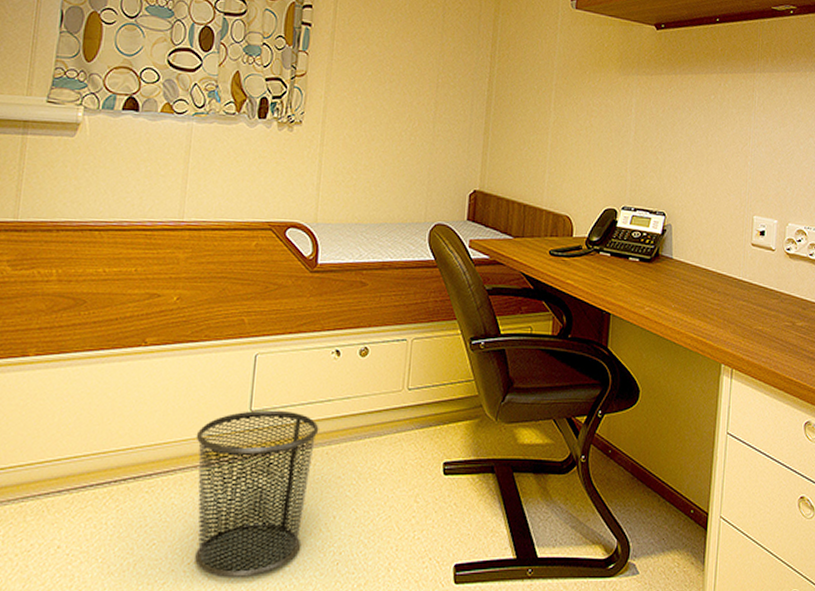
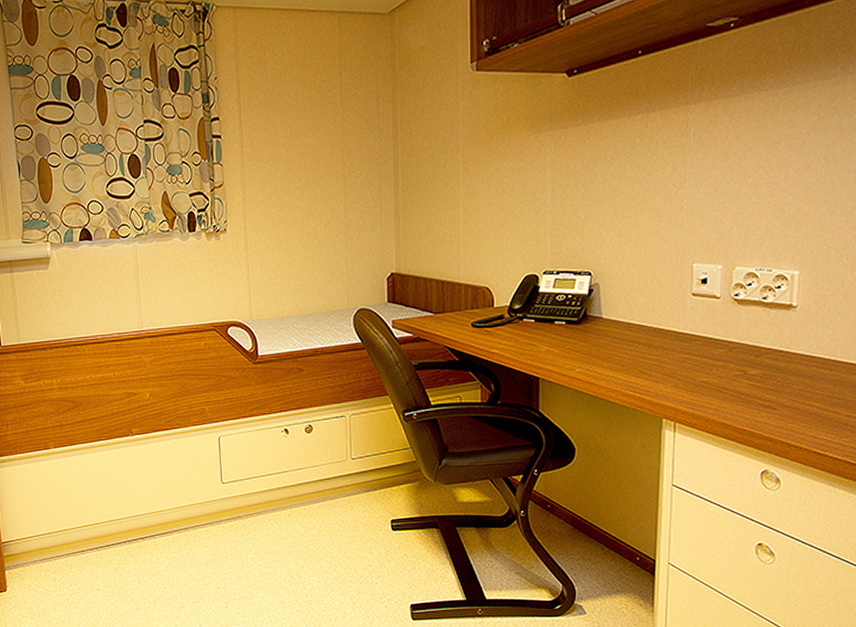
waste bin: present [195,409,319,577] -> none [182,481,280,613]

